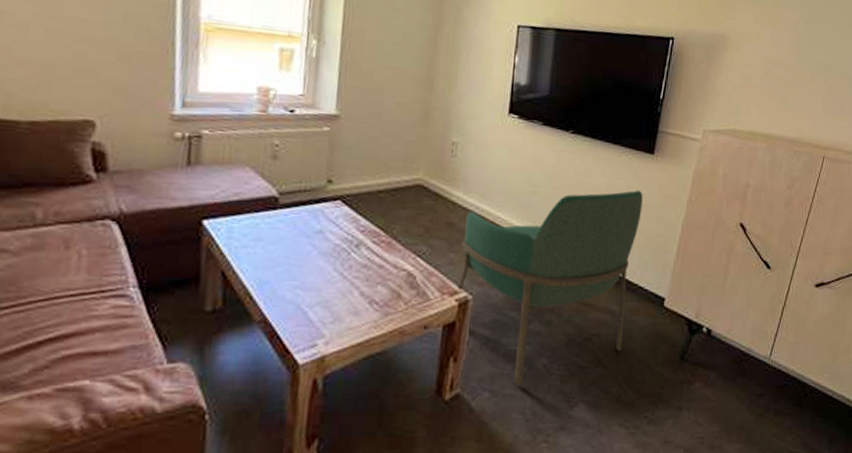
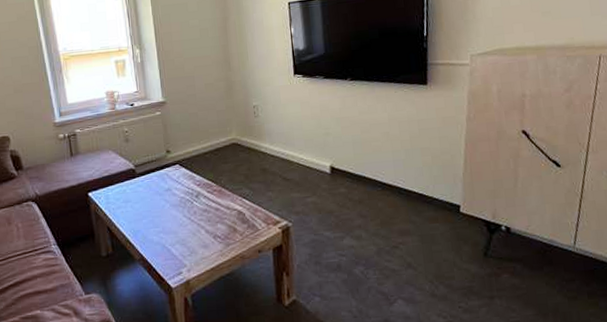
armchair: present [456,189,643,385] -> none [275,117,428,290]

